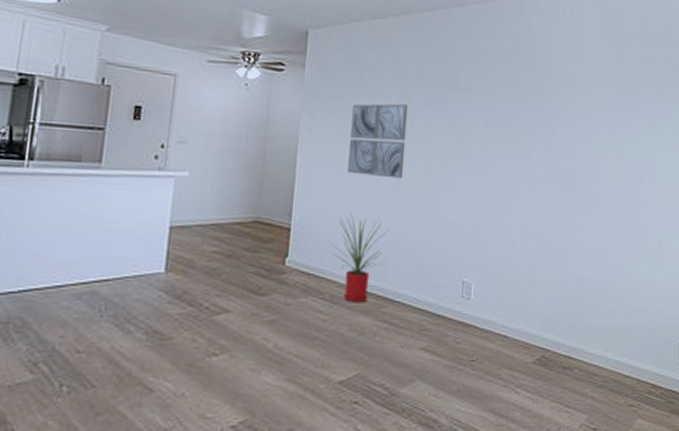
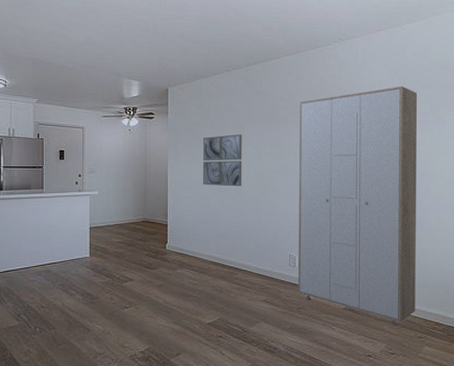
house plant: present [331,214,389,303] -> none [195,213,235,272]
cabinet: none [471,59,637,388] -> present [297,85,417,326]

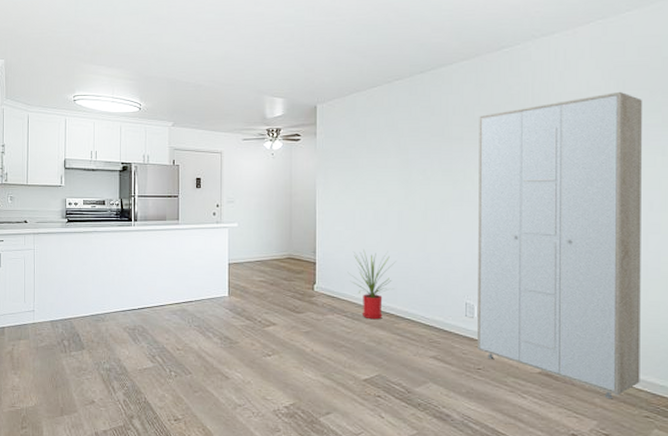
house plant: none [195,213,235,272] -> present [349,250,396,320]
wall art: present [203,134,242,187] -> none [358,157,406,219]

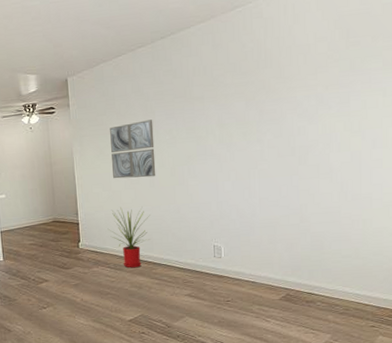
wall art: none [358,157,406,219] -> present [110,119,156,179]
cabinet: present [476,91,642,399] -> none [217,39,366,315]

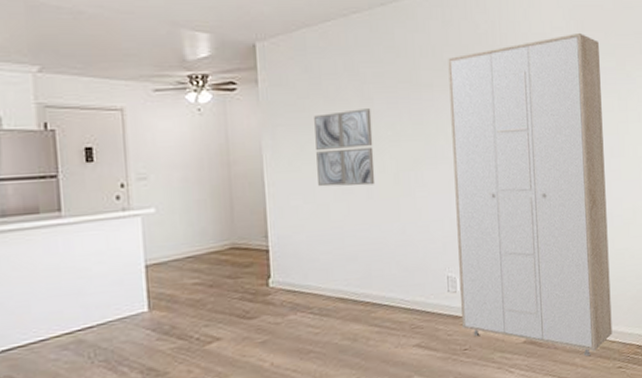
house plant: present [109,207,150,268] -> none [312,226,368,313]
cabinet: none [217,39,366,315] -> present [448,32,613,357]

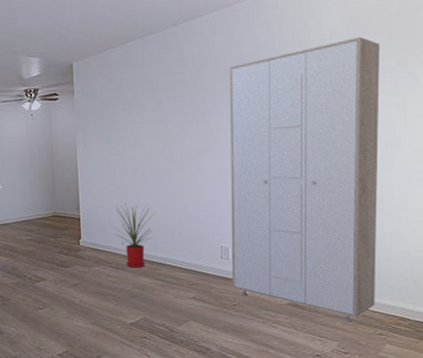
house plant: none [312,226,368,313] -> present [112,203,156,268]
wall art: present [314,108,376,187] -> none [116,111,163,173]

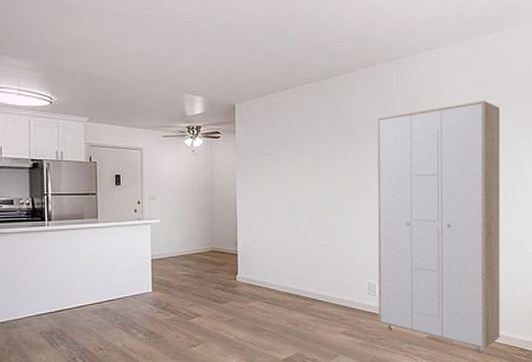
house plant: present [112,203,156,268] -> none [268,240,310,304]

